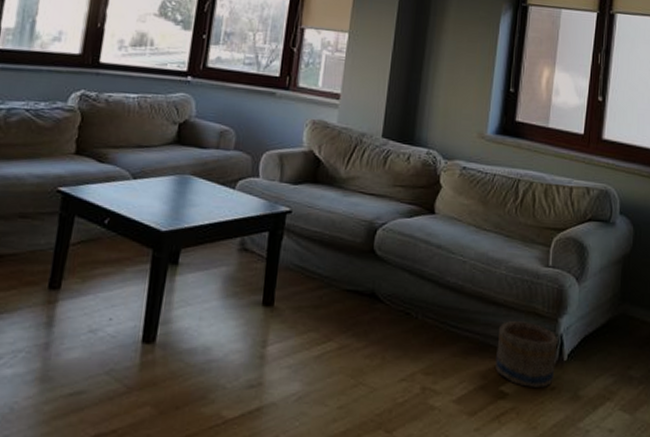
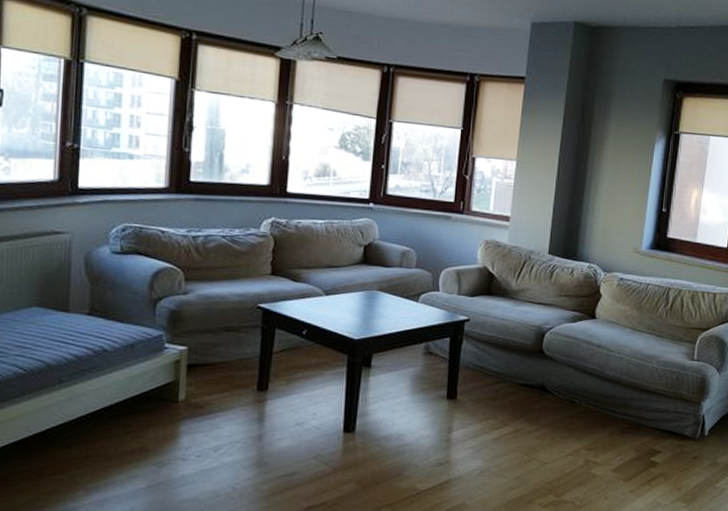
basket: present [495,321,558,387] -> none [647,405,701,457]

